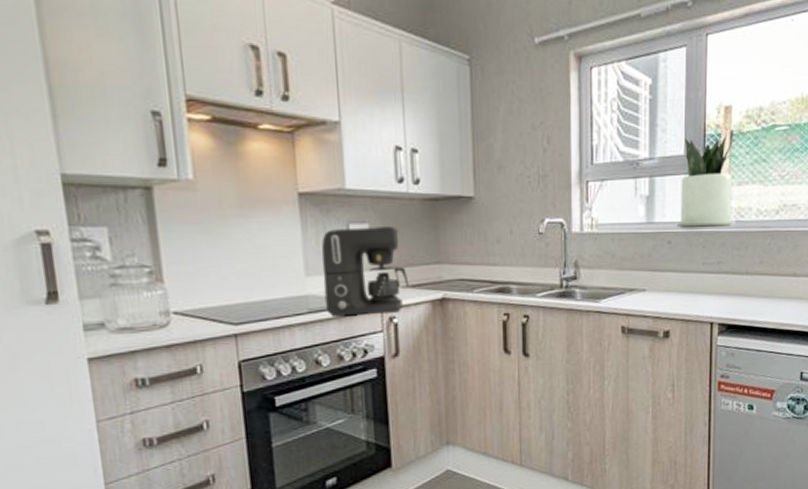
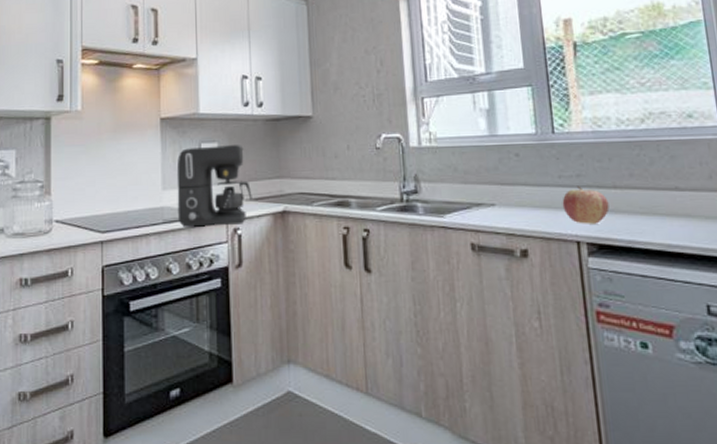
planter: present [675,135,737,228] -> none [521,46,594,141]
fruit: none [703,272,740,307] -> present [562,186,610,224]

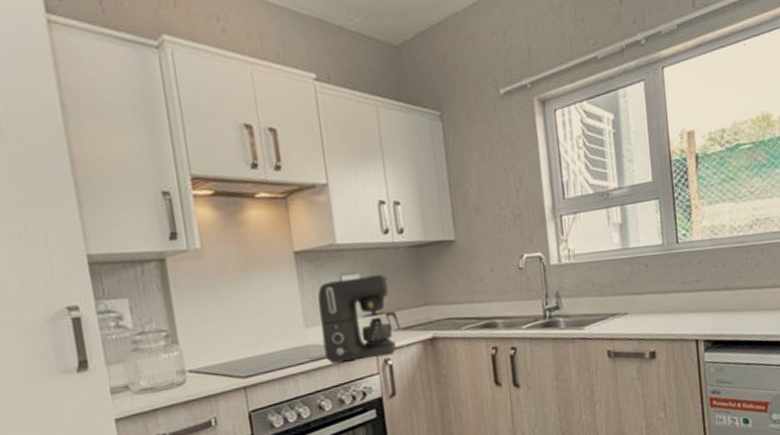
fruit: present [562,186,610,224] -> none [684,290,722,324]

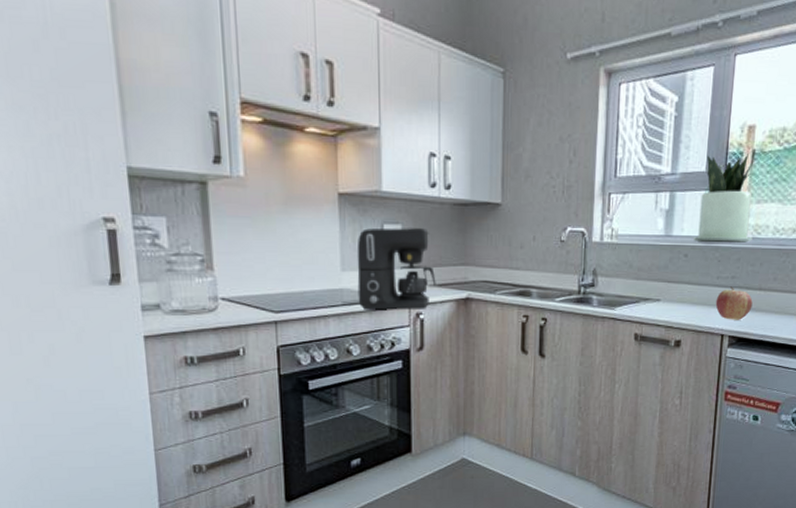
planter: none [650,159,712,251] -> present [693,154,754,244]
fruit: none [684,290,722,324] -> present [715,286,753,320]

